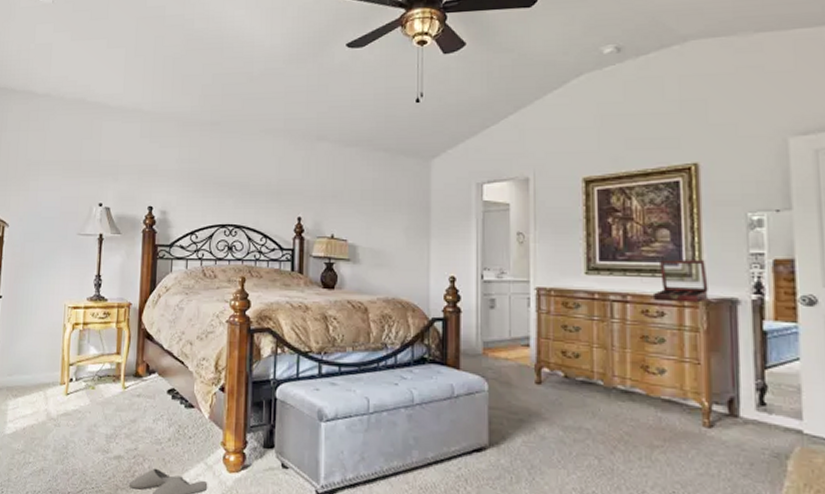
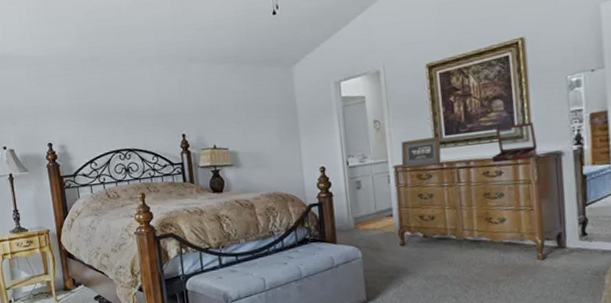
picture frame: none [545,261,594,295] -> present [401,137,441,169]

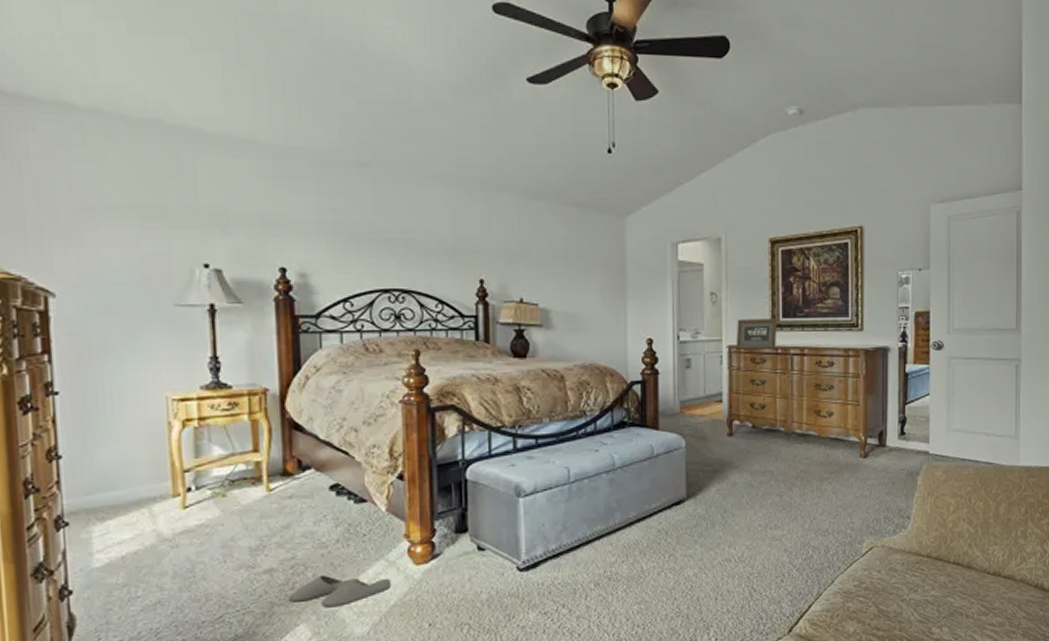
jewelry box: present [492,122,538,163] -> none [826,314,867,353]

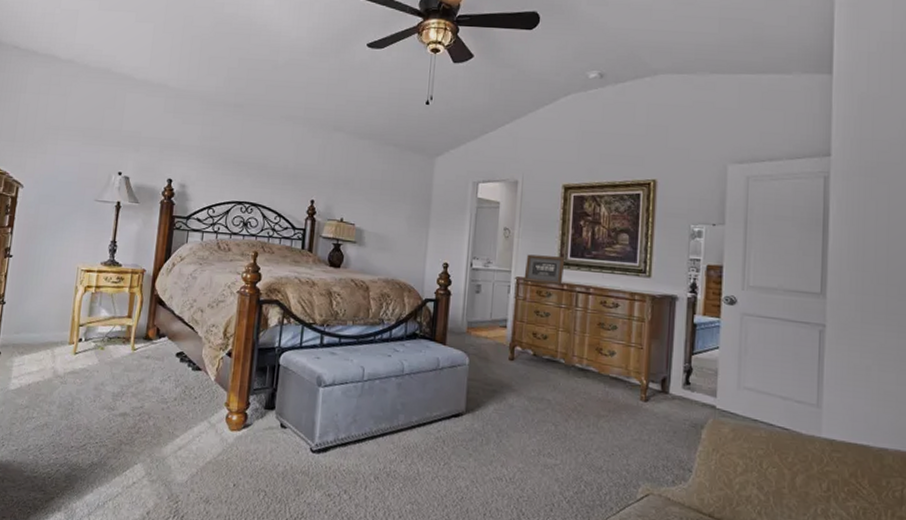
slippers: present [287,574,392,608] -> none [132,425,210,455]

